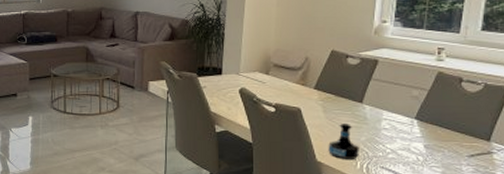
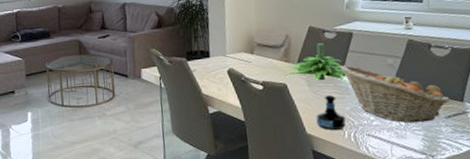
plant: none [296,69,367,111] -> present [280,43,348,82]
fruit basket: none [360,94,476,159] -> present [340,65,450,123]

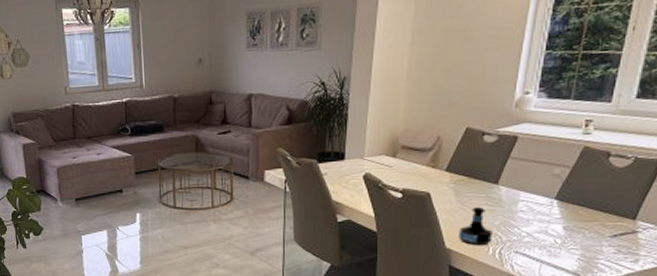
plant: present [280,43,348,82] -> none [425,147,503,192]
fruit basket: present [340,65,450,123] -> none [496,174,620,241]

